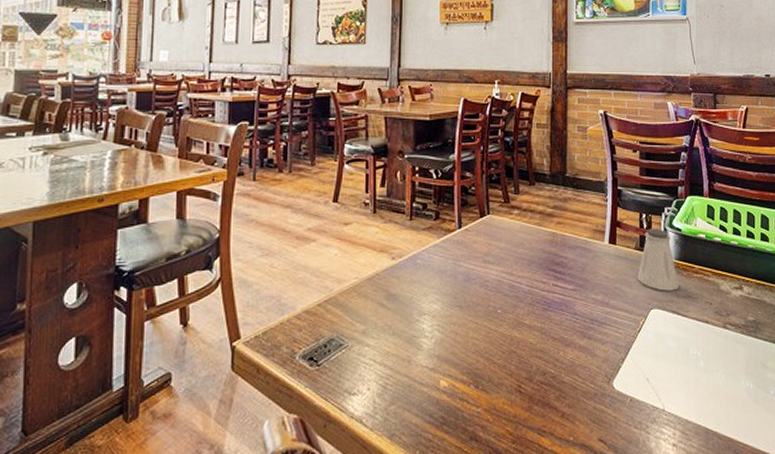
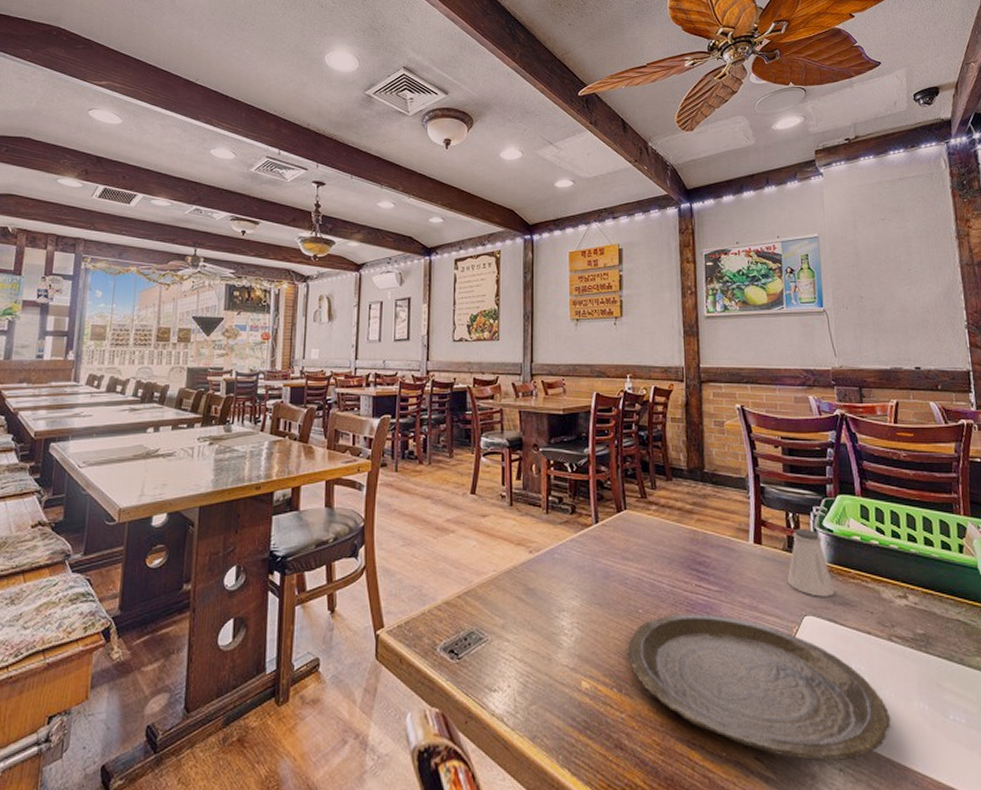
plate: none [485,311,721,439] -> present [627,613,892,762]

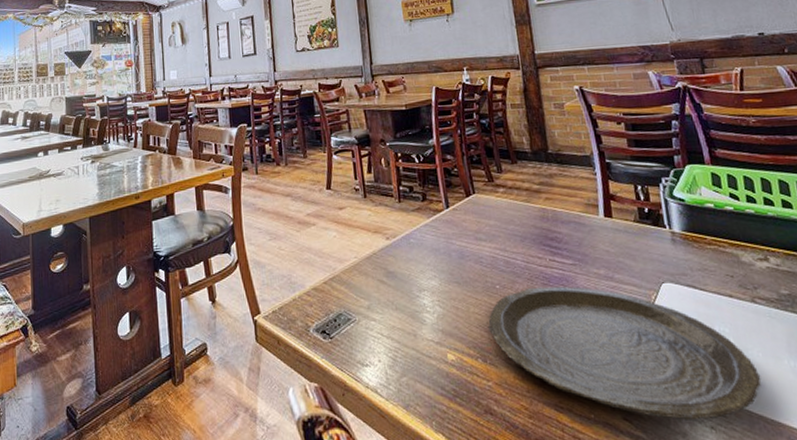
saltshaker: present [787,528,835,597] -> none [641,199,692,264]

